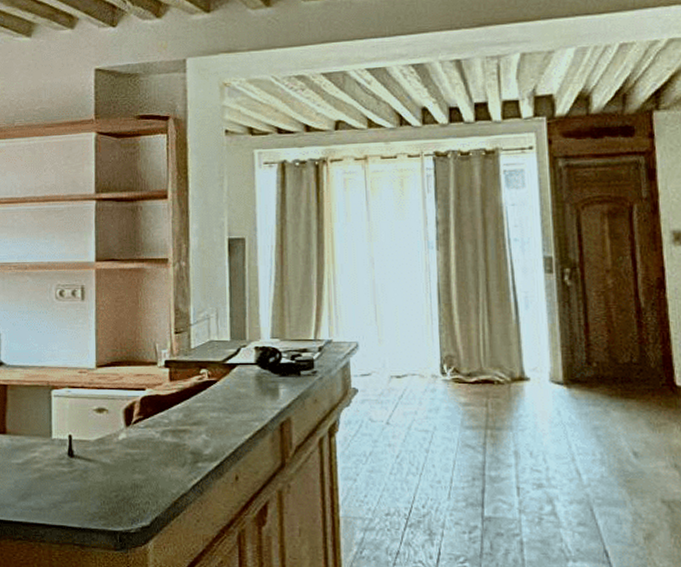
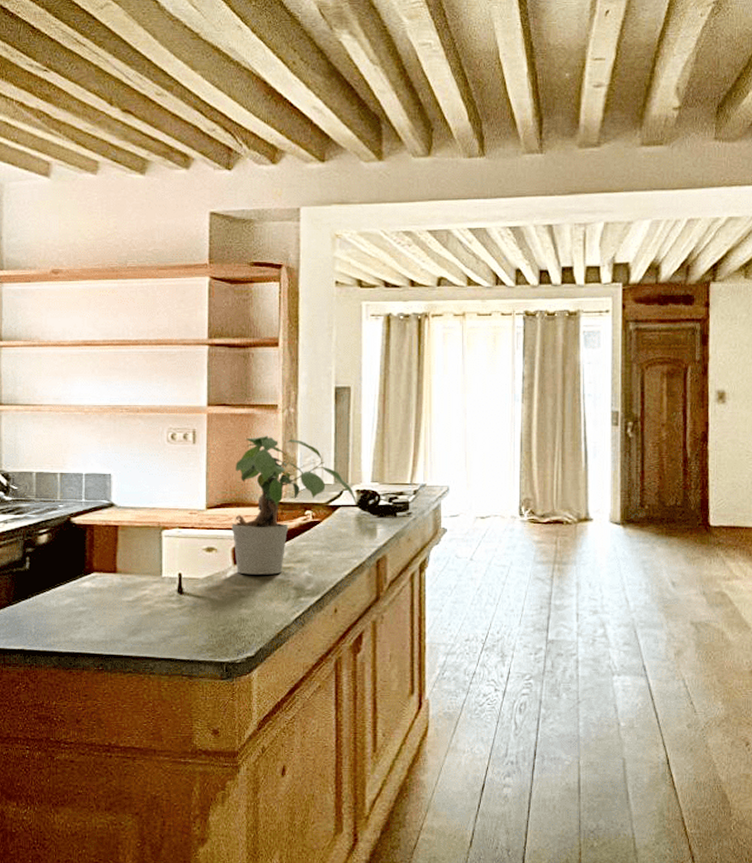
potted plant: none [122,291,255,438] -> present [231,436,356,575]

